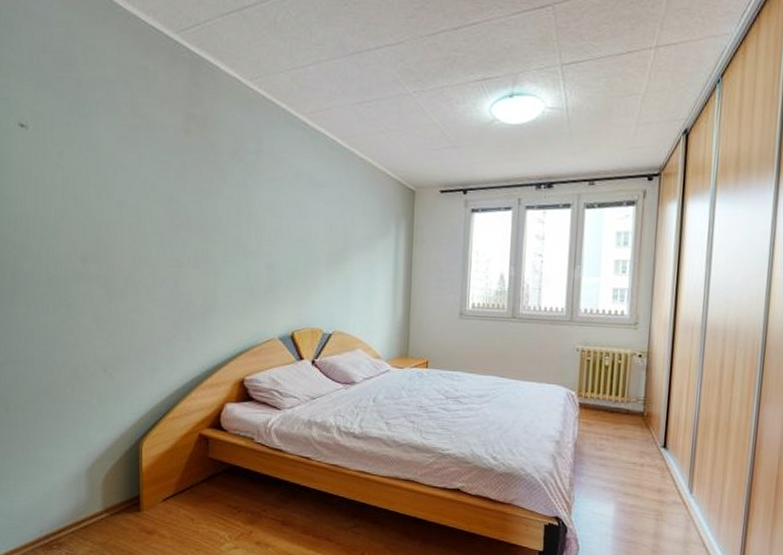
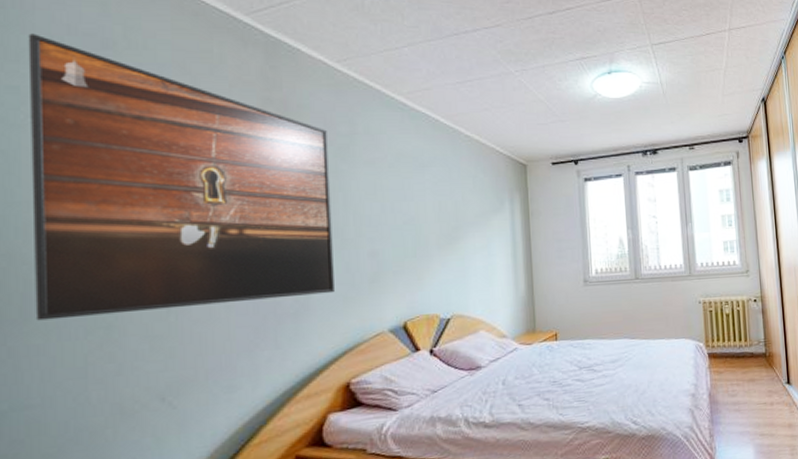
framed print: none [15,51,238,299] -> present [28,33,334,321]

